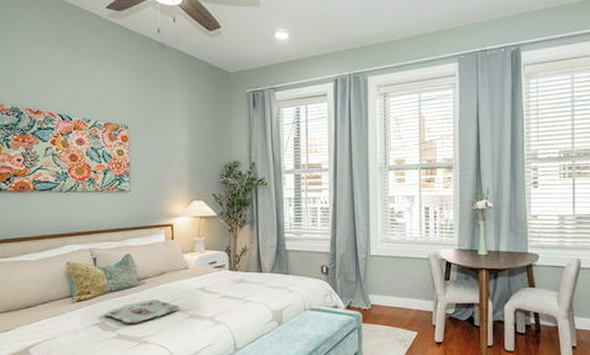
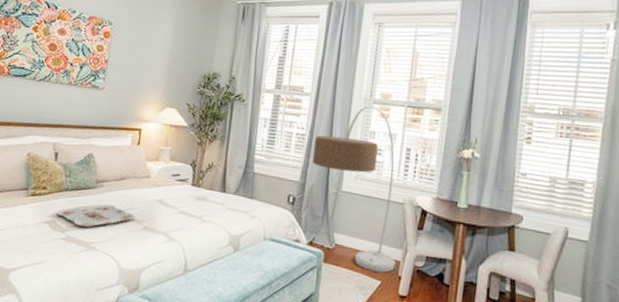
floor lamp: none [338,172,429,324] -> present [312,105,396,273]

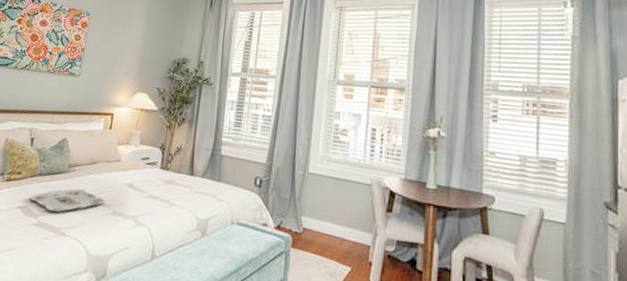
floor lamp: present [312,105,396,273] -> none [278,86,366,258]

